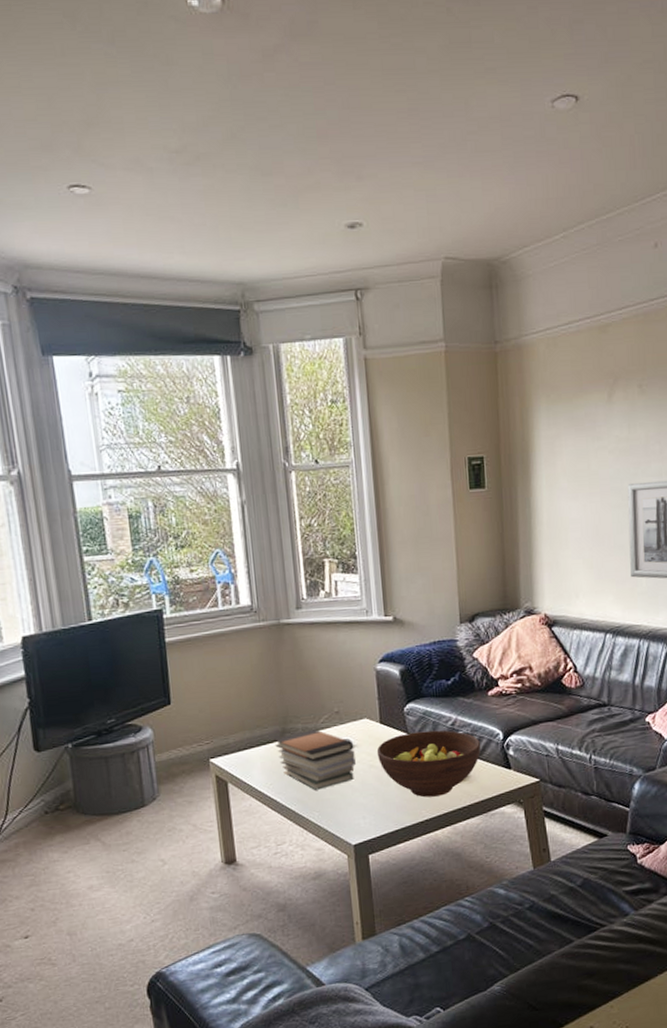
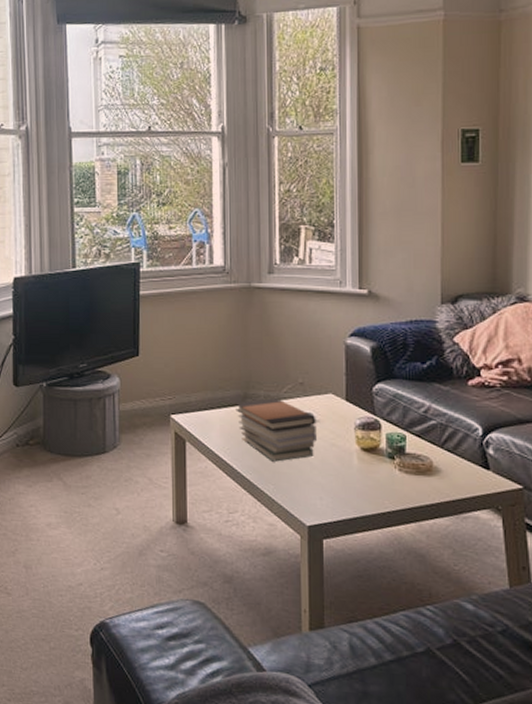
fruit bowl: present [376,730,481,798] -> none [340,414,457,488]

